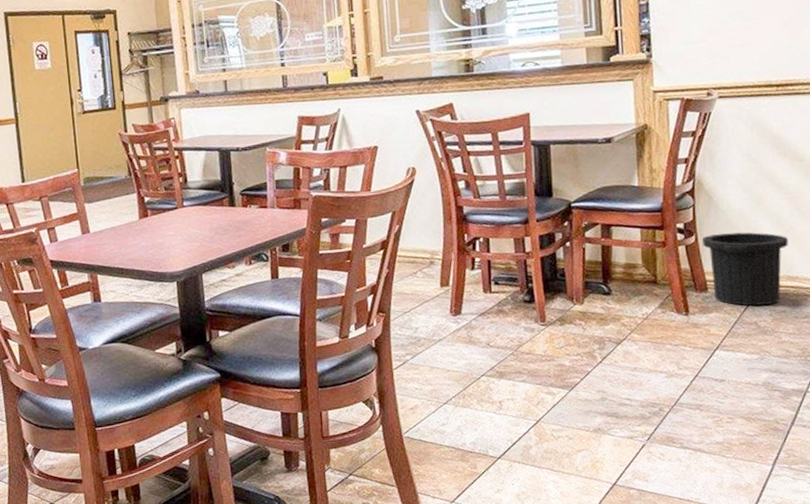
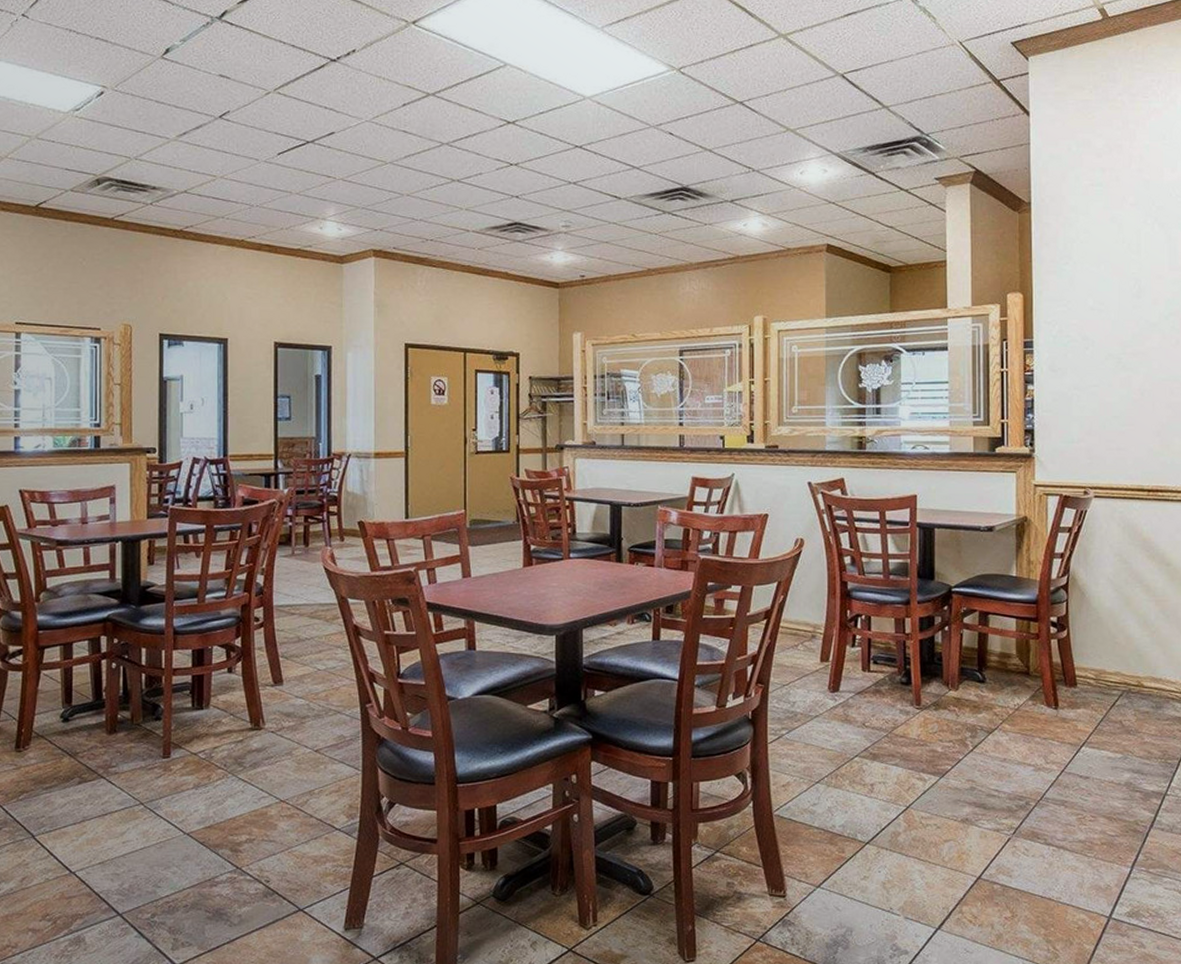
trash can: present [702,232,788,306] -> none [1074,630,1153,704]

